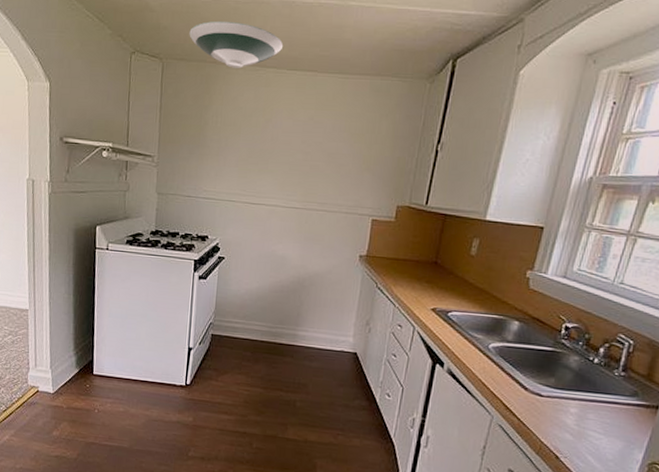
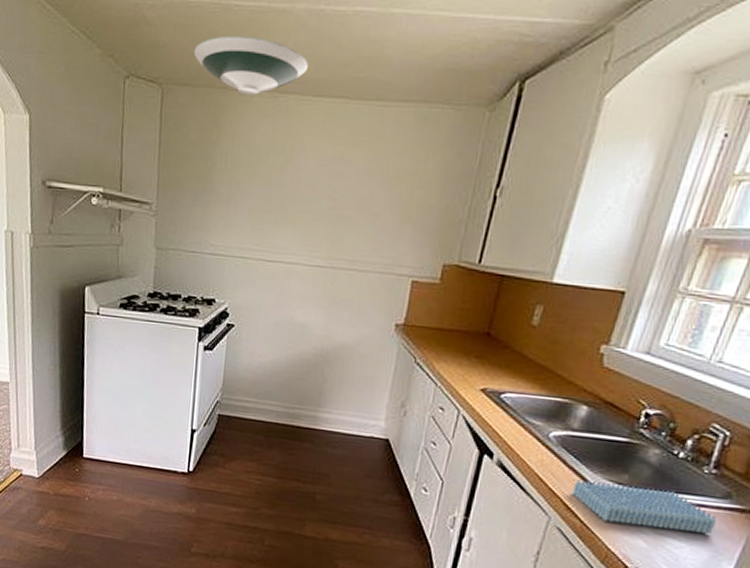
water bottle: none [510,383,628,426] -> present [572,479,717,534]

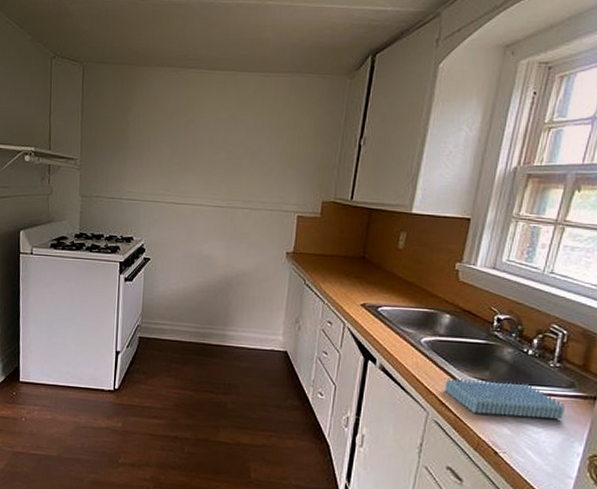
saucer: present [194,35,309,95] -> none [109,23,203,70]

